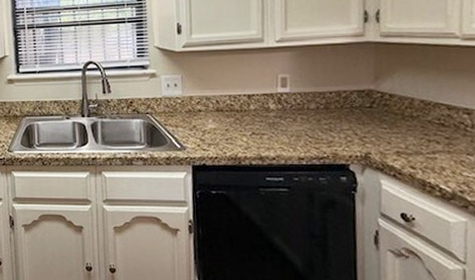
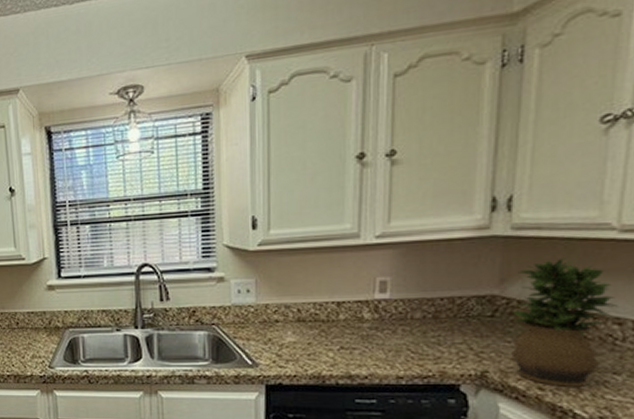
potted plant: none [387,60,467,166] -> present [511,258,620,387]

